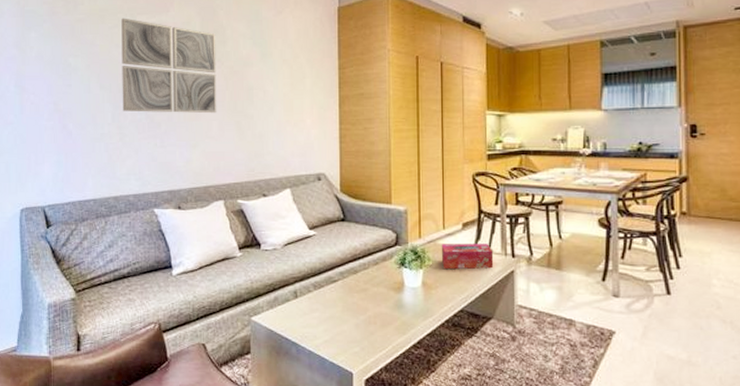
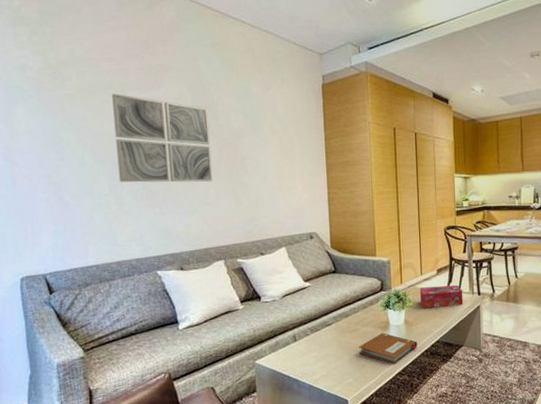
notebook: none [367,295,437,334] -> present [358,333,417,364]

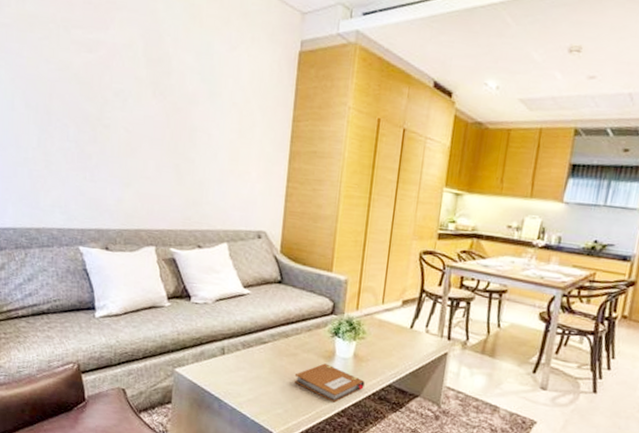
wall art: present [112,93,213,183] -> none [49,29,160,152]
tissue box: present [419,285,463,308] -> none [376,318,430,349]

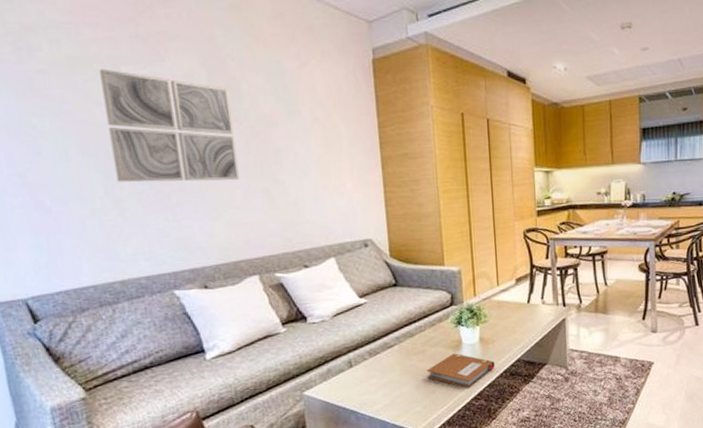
wall art: none [49,29,160,152] -> present [99,68,240,182]

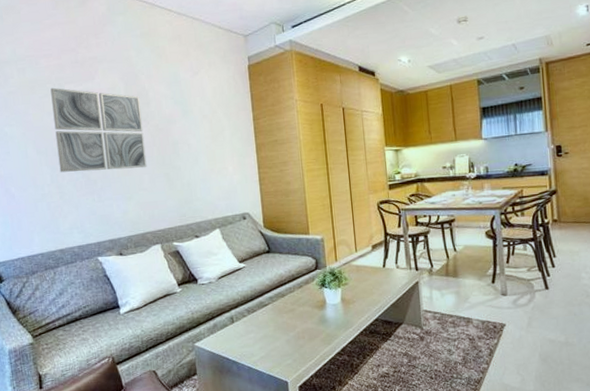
notebook: present [426,353,495,388] -> none [295,312,356,344]

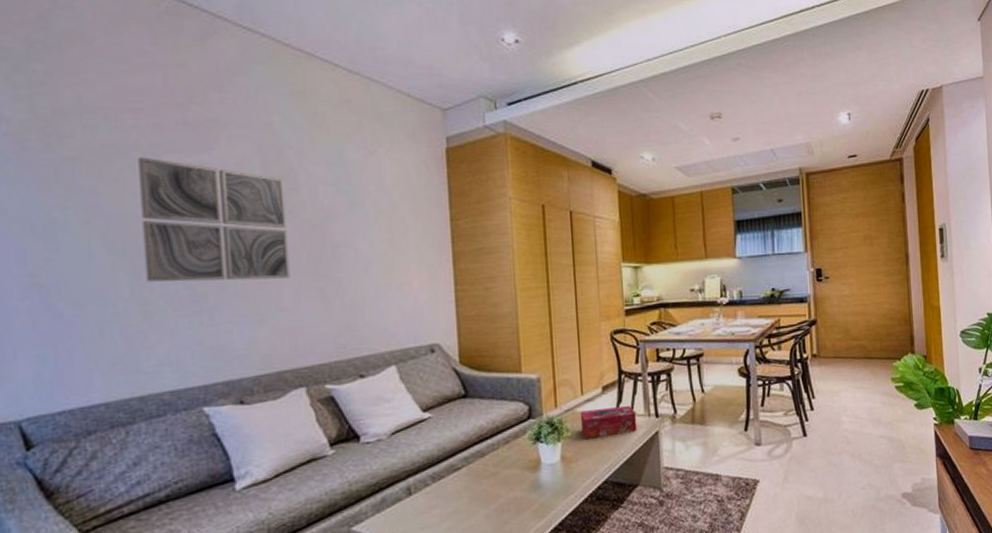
tissue box: none [355,261,401,285] -> present [580,406,638,438]

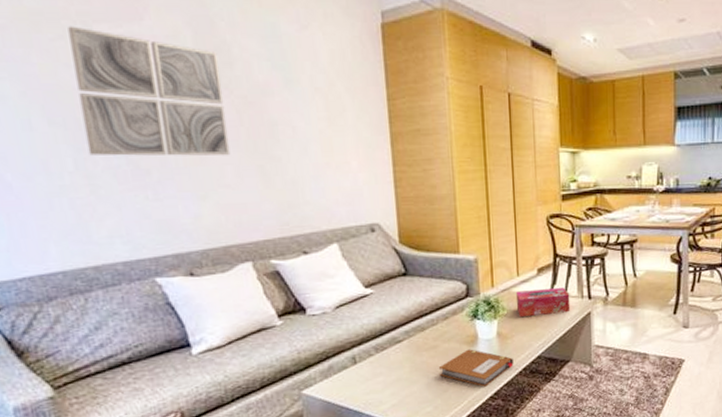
notebook: none [498,475,579,517] -> present [438,349,514,387]

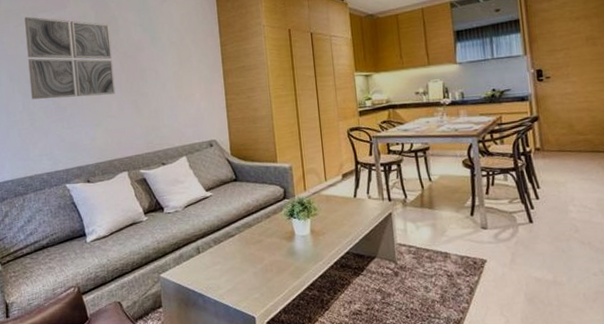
notebook: present [438,349,514,387] -> none [263,244,326,278]
tissue box: present [515,288,571,317] -> none [324,191,373,216]

